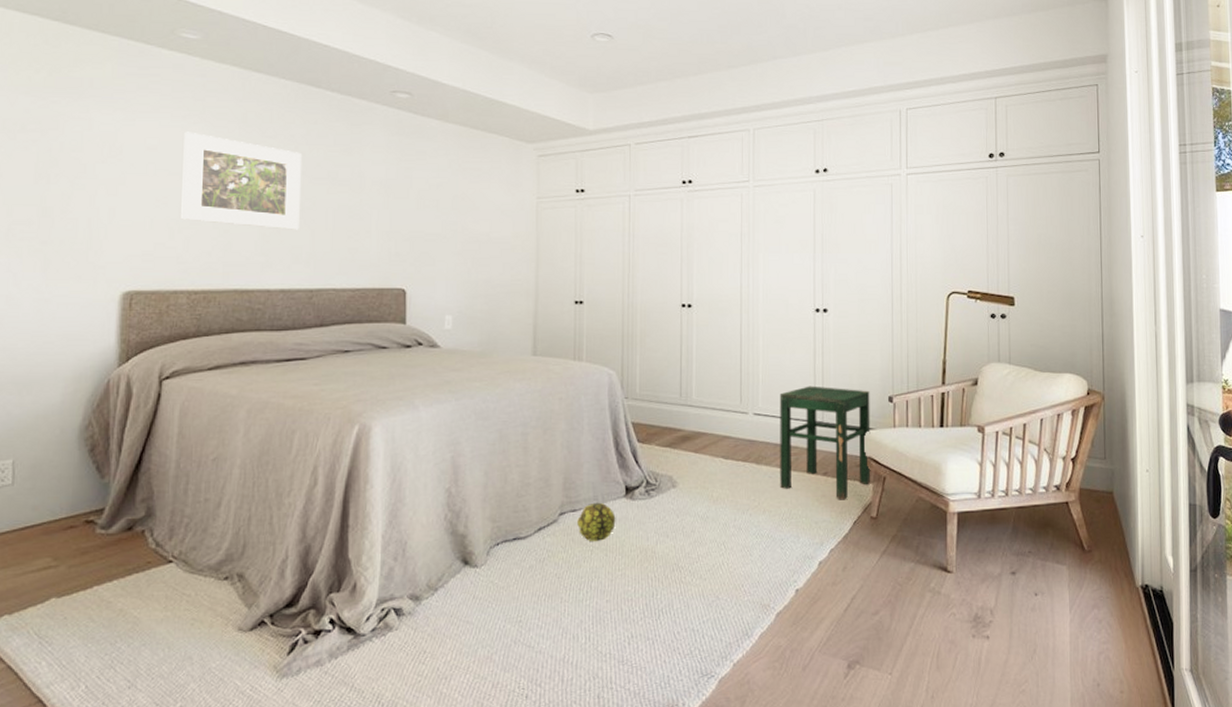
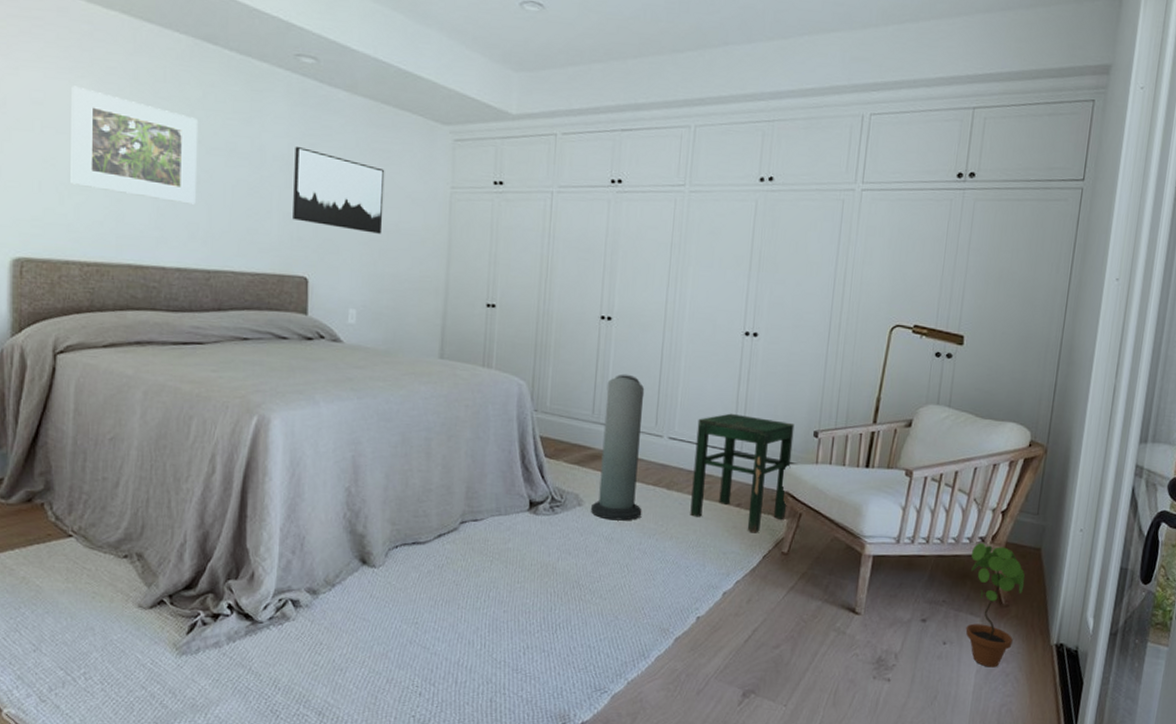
wall art: none [391,170,476,244] -> present [293,146,385,234]
decorative ball: present [577,502,616,541] -> none [478,514,518,553]
air purifier: none [684,356,734,499] -> present [590,373,645,521]
potted plant: none [1049,491,1103,615] -> present [965,543,1025,668]

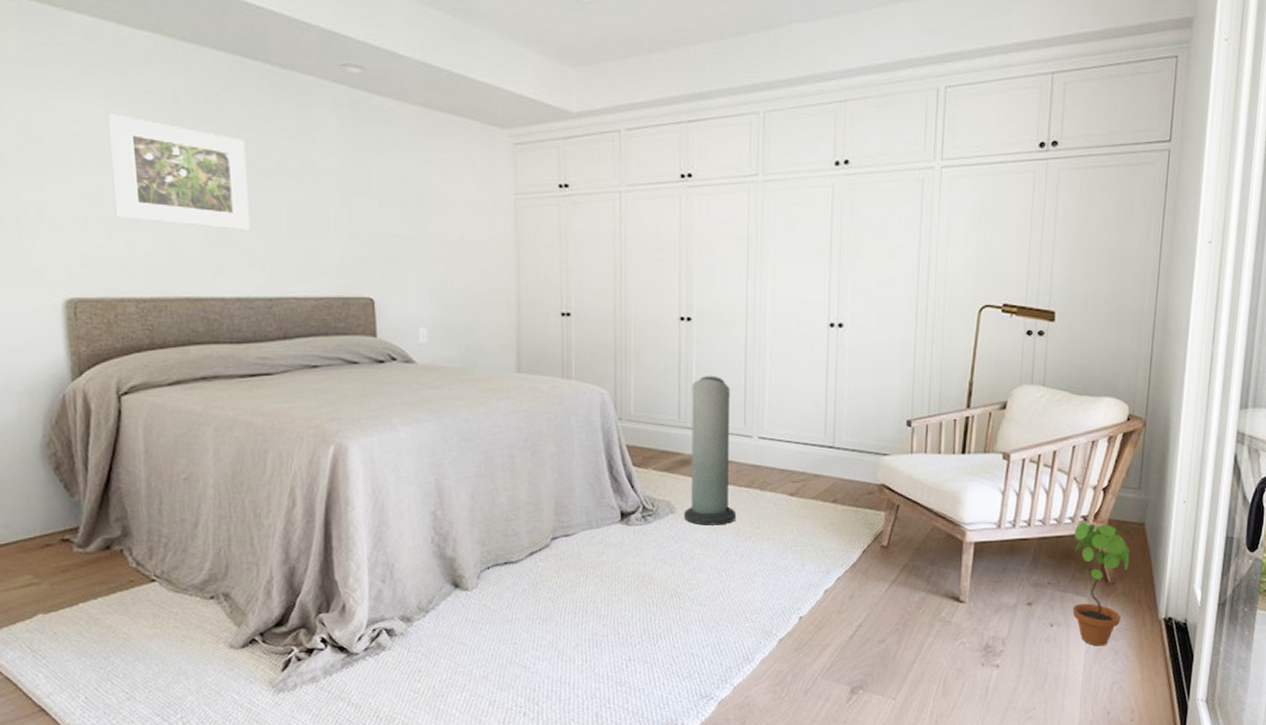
wall art: present [293,146,385,234] -> none [349,161,447,248]
stool: present [690,413,795,533] -> none [785,408,887,528]

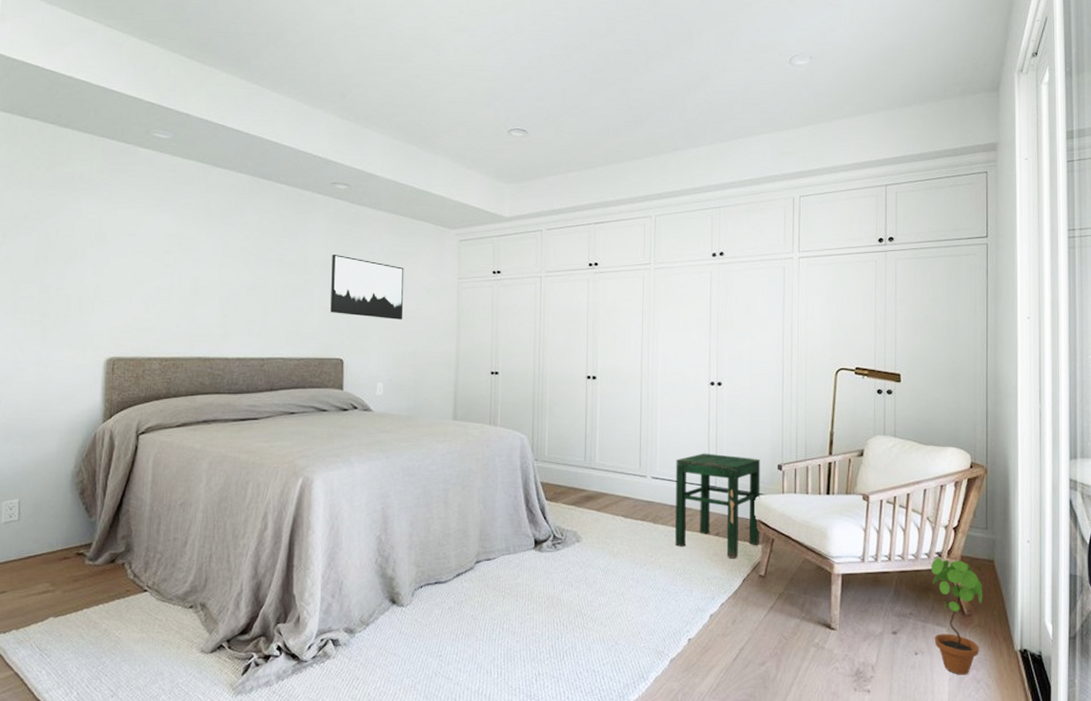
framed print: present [108,114,250,230] -> none [154,219,255,306]
wall art: none [349,161,447,248] -> present [330,254,404,320]
air purifier: present [683,375,737,526] -> none [587,424,633,554]
stool: none [785,408,887,528] -> present [675,453,760,559]

